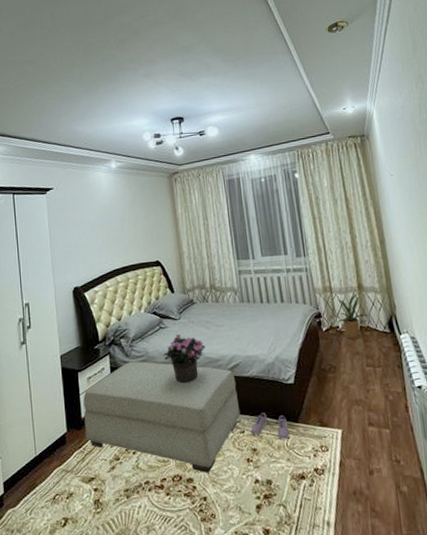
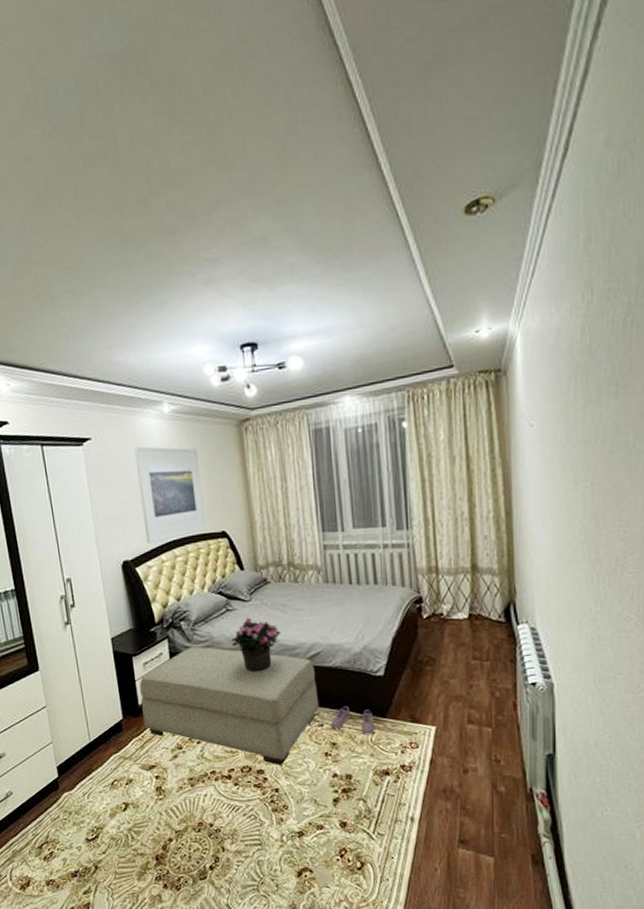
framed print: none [87,194,143,273] -> present [134,446,206,544]
house plant: present [328,293,370,339] -> none [432,575,482,629]

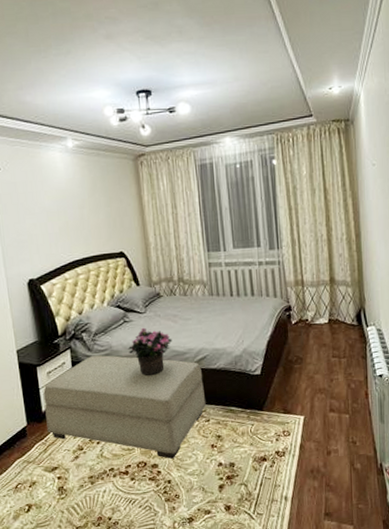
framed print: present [134,446,206,544] -> none [40,176,106,264]
shoe: present [331,706,375,734] -> none [216,402,253,426]

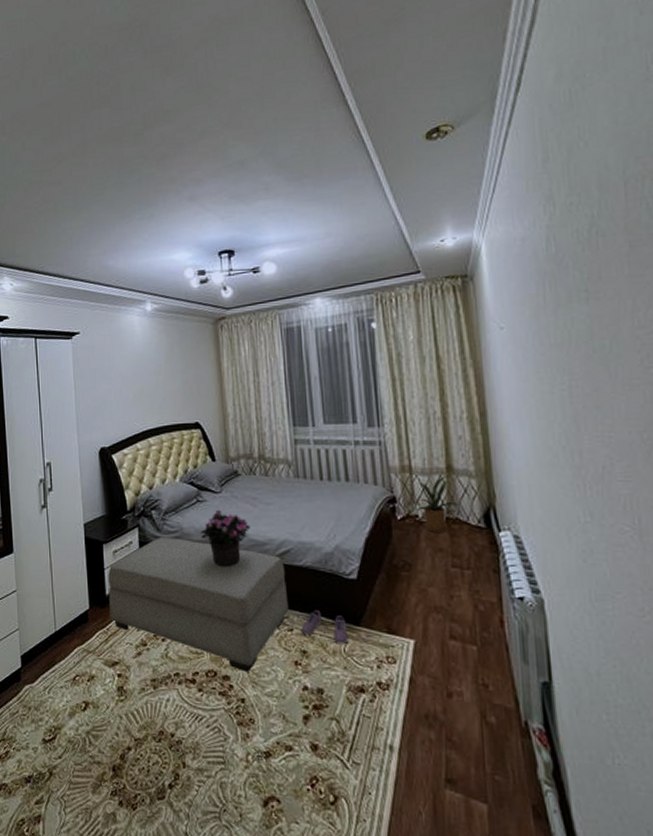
shoe: none [216,402,253,426] -> present [301,610,348,643]
house plant: none [299,286,339,332] -> present [406,476,460,532]

